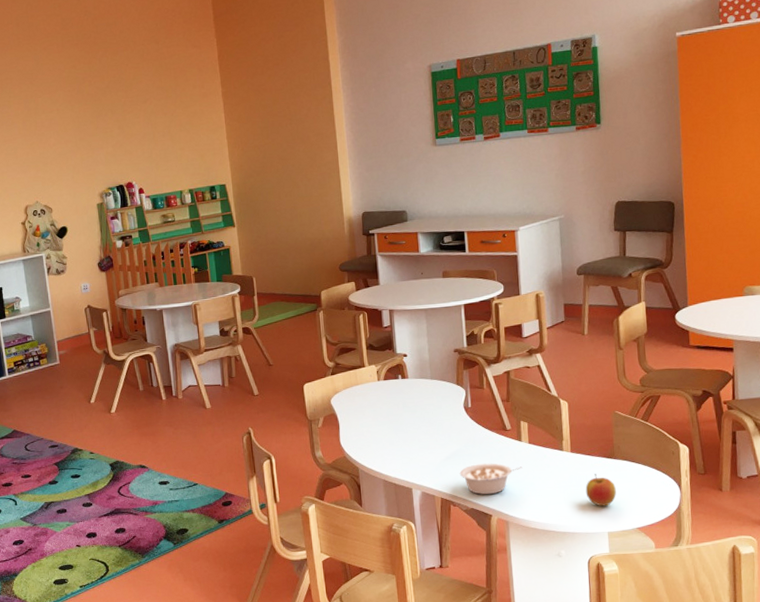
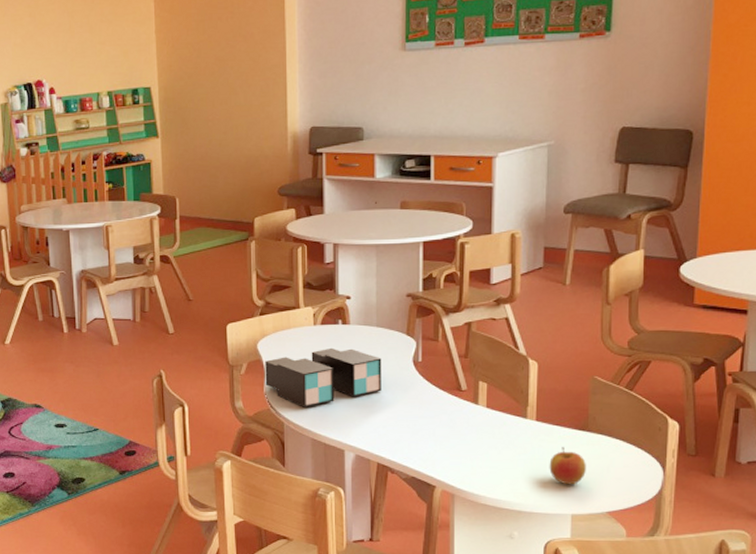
toy blocks: none [338,399,439,453] -> present [265,347,382,407]
legume: present [459,463,523,495] -> none [401,427,477,462]

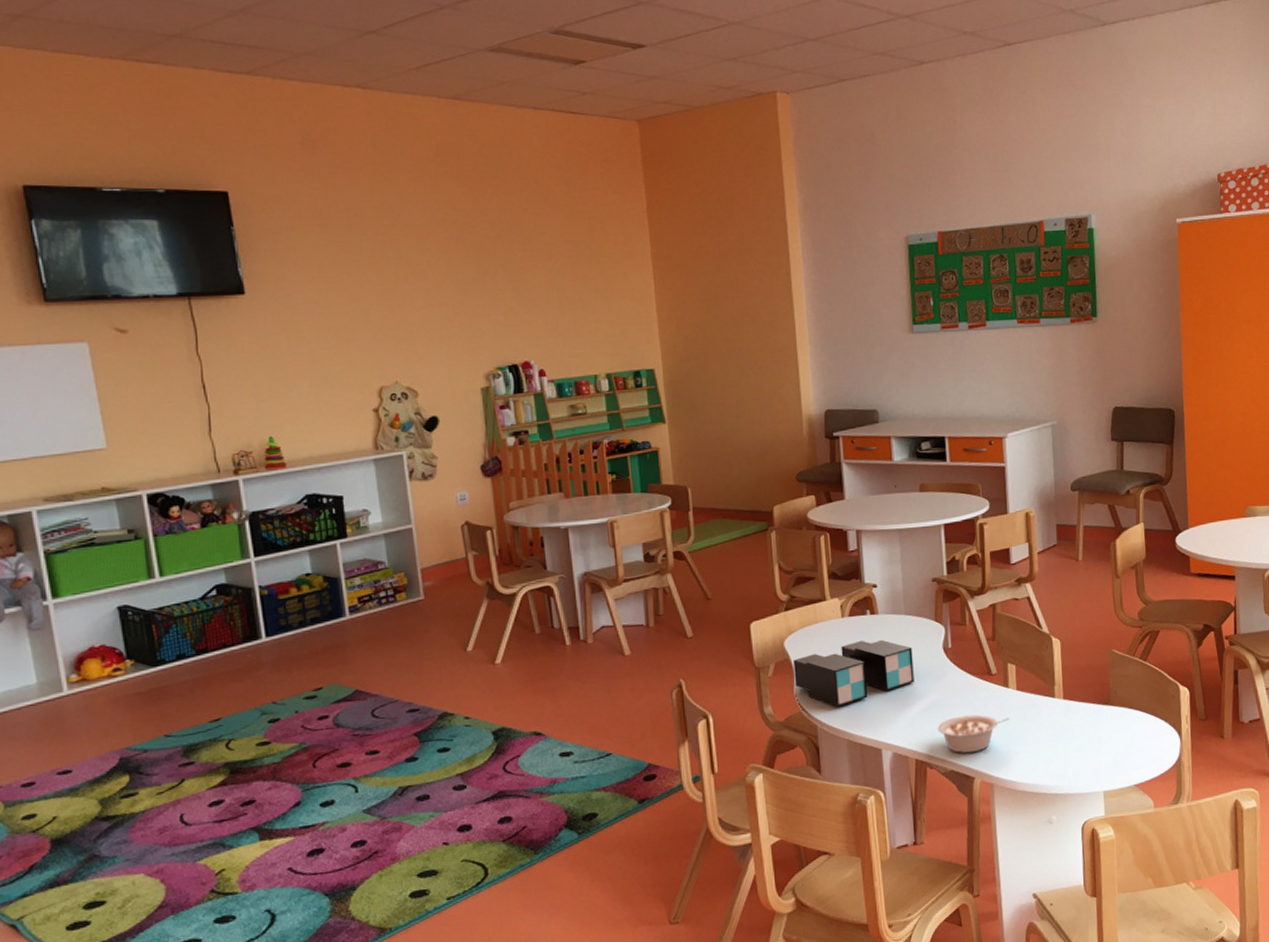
legume: none [401,427,477,462] -> present [937,714,1010,753]
apple: present [549,447,586,485] -> none [1079,723,1113,762]

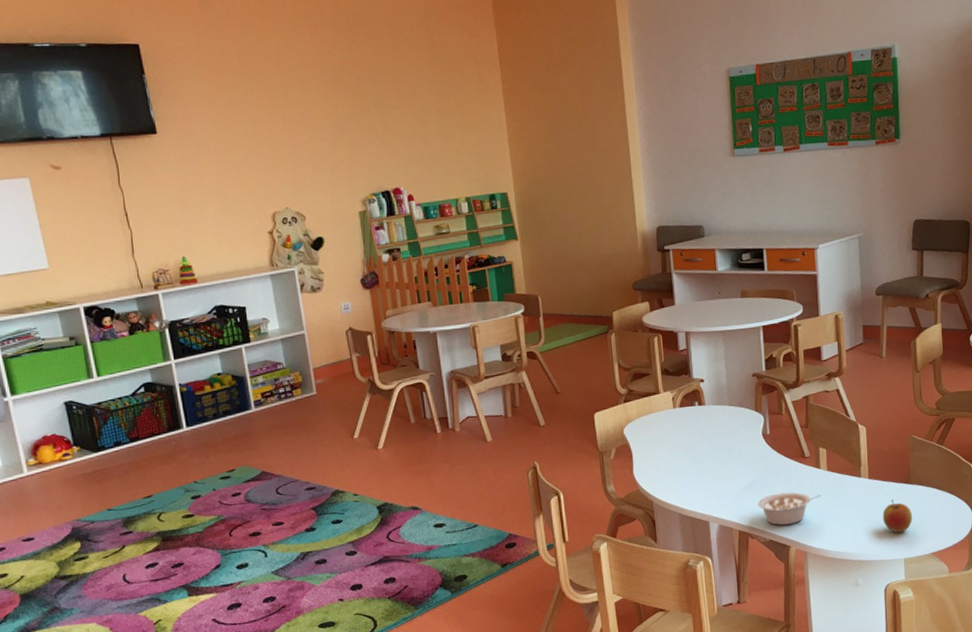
toy blocks: present [793,639,914,707] -> none [632,427,737,485]
apple: none [1079,723,1113,762] -> present [882,500,912,533]

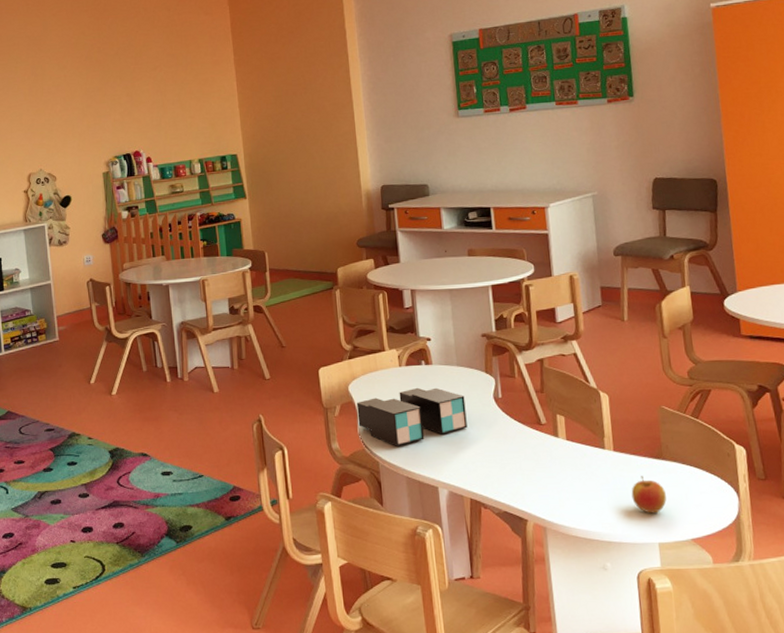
toy blocks: none [632,427,737,485] -> present [357,387,467,446]
legume: present [757,492,821,525] -> none [490,460,560,496]

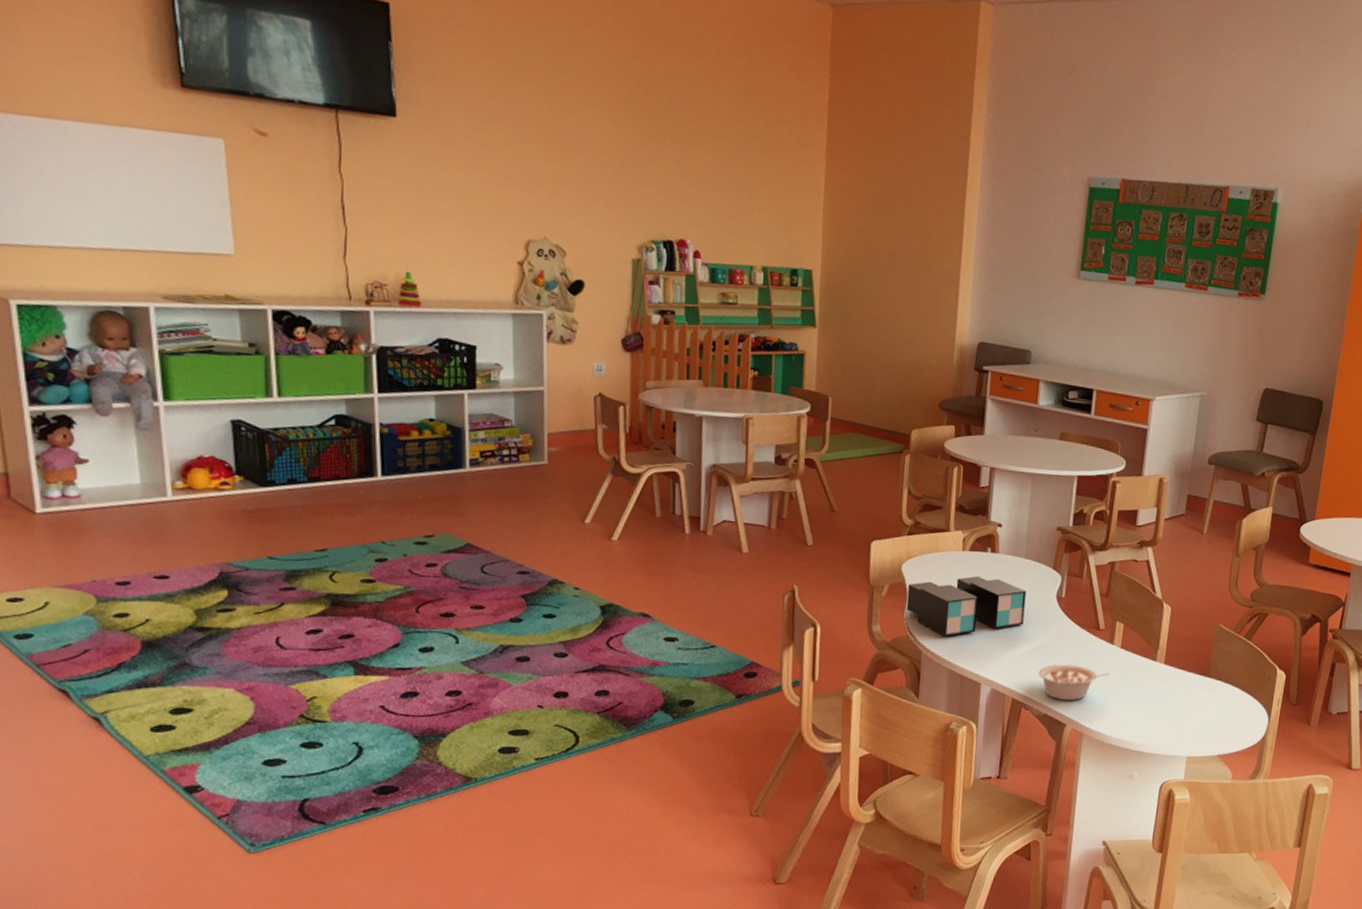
legume: none [490,460,560,496] -> present [1038,664,1109,700]
apple: present [631,476,667,514] -> none [1171,691,1204,728]

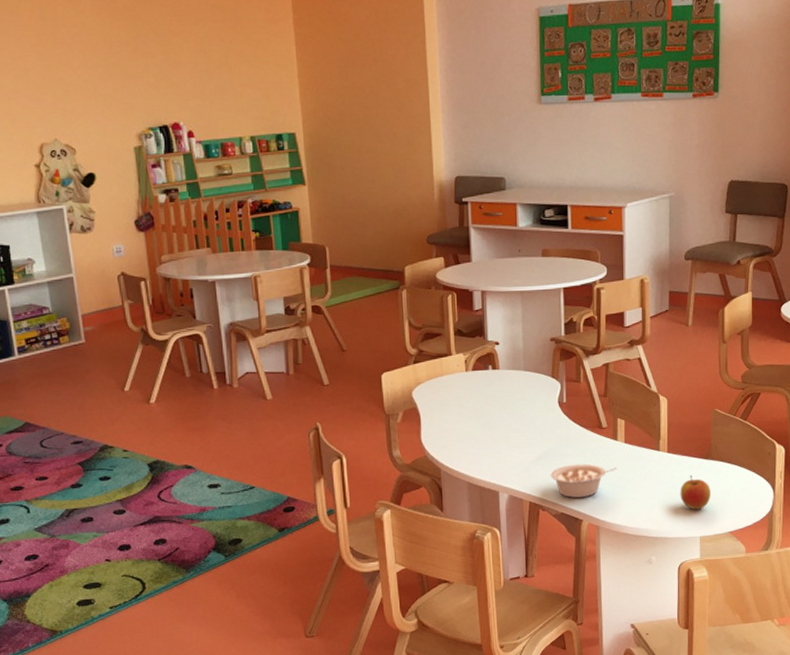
toy blocks: present [906,575,1027,637] -> none [420,392,531,452]
apple: none [1171,691,1204,728] -> present [680,475,711,510]

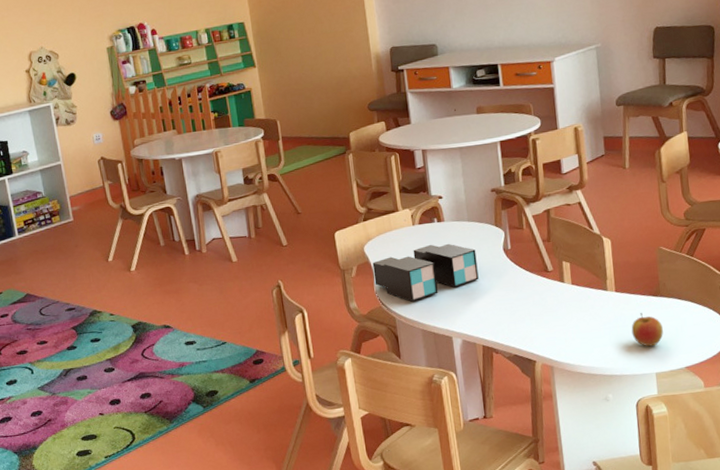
toy blocks: none [420,392,531,452] -> present [372,243,479,302]
legume: present [550,463,617,498] -> none [500,306,566,340]

